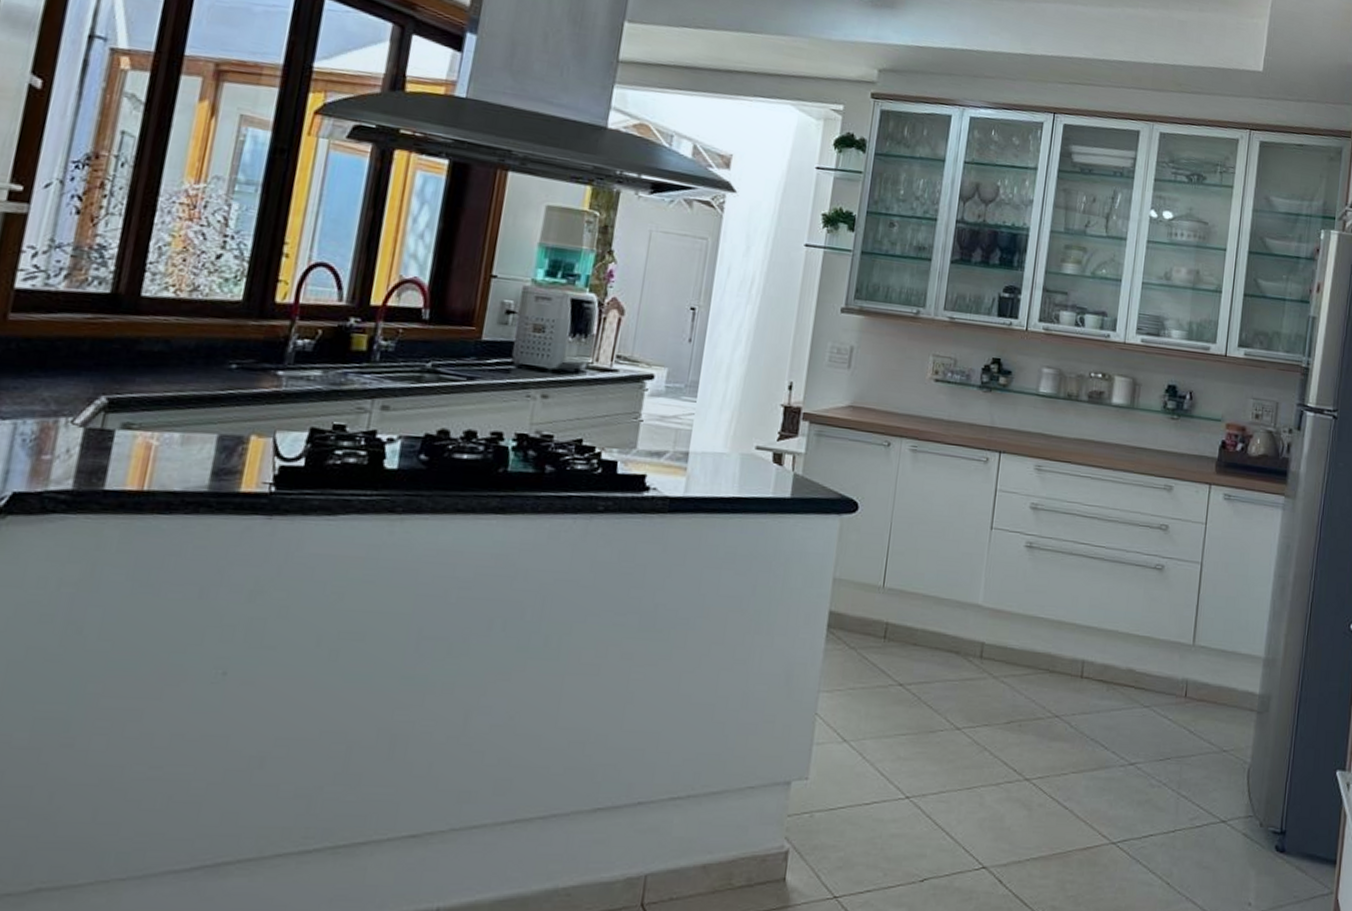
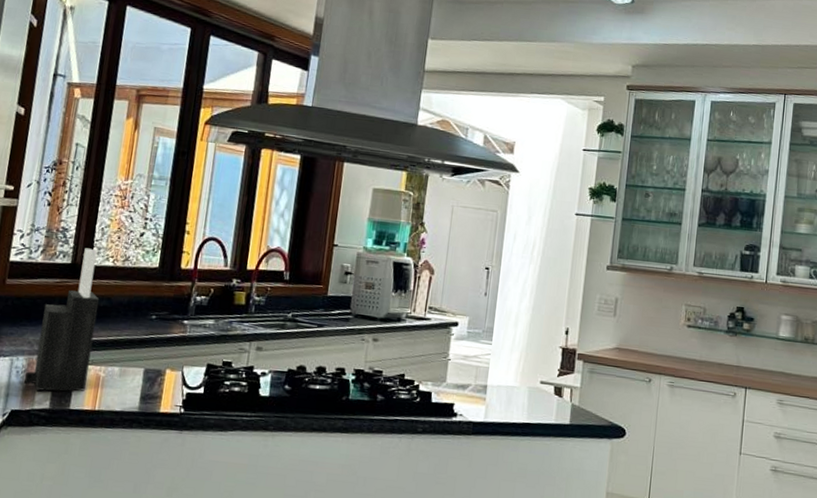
knife block: none [34,272,153,467] -> present [24,248,99,392]

